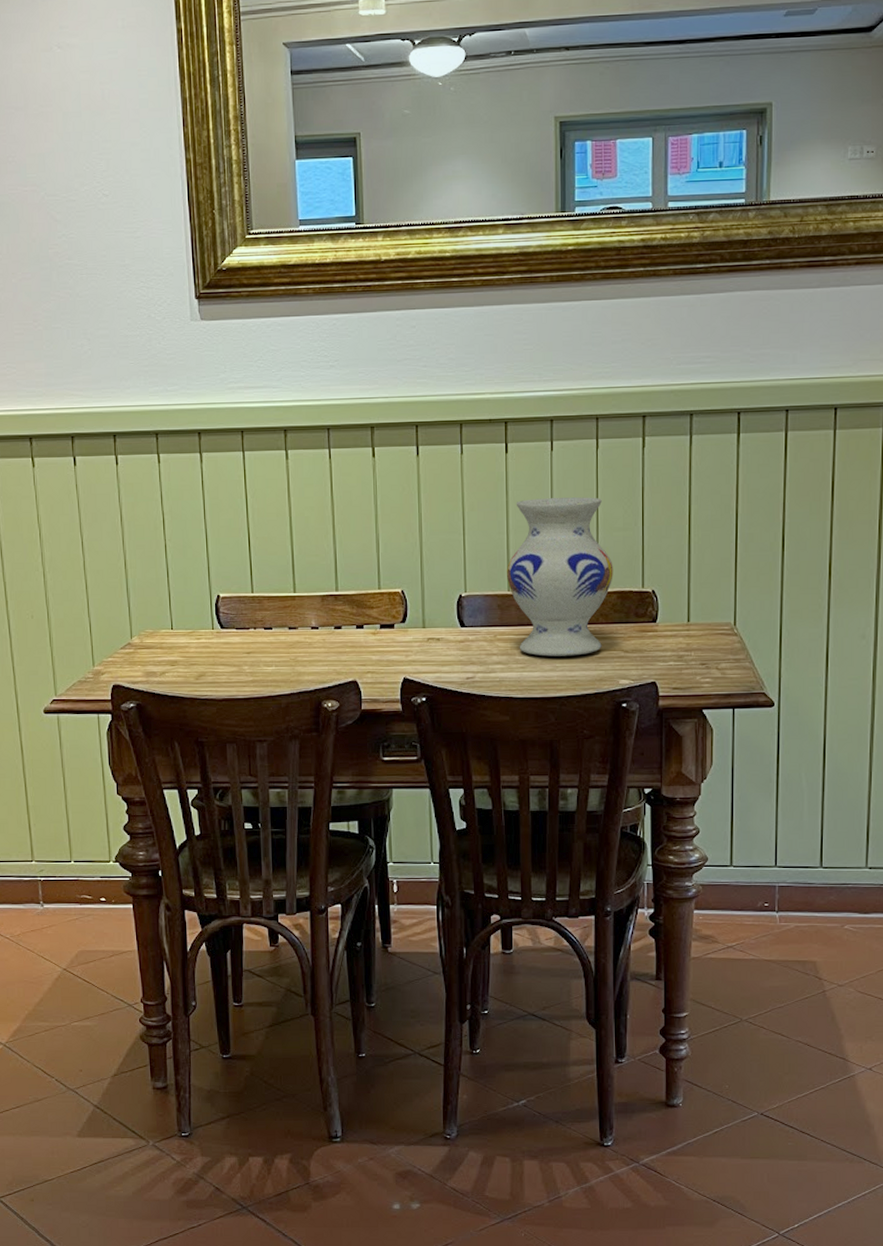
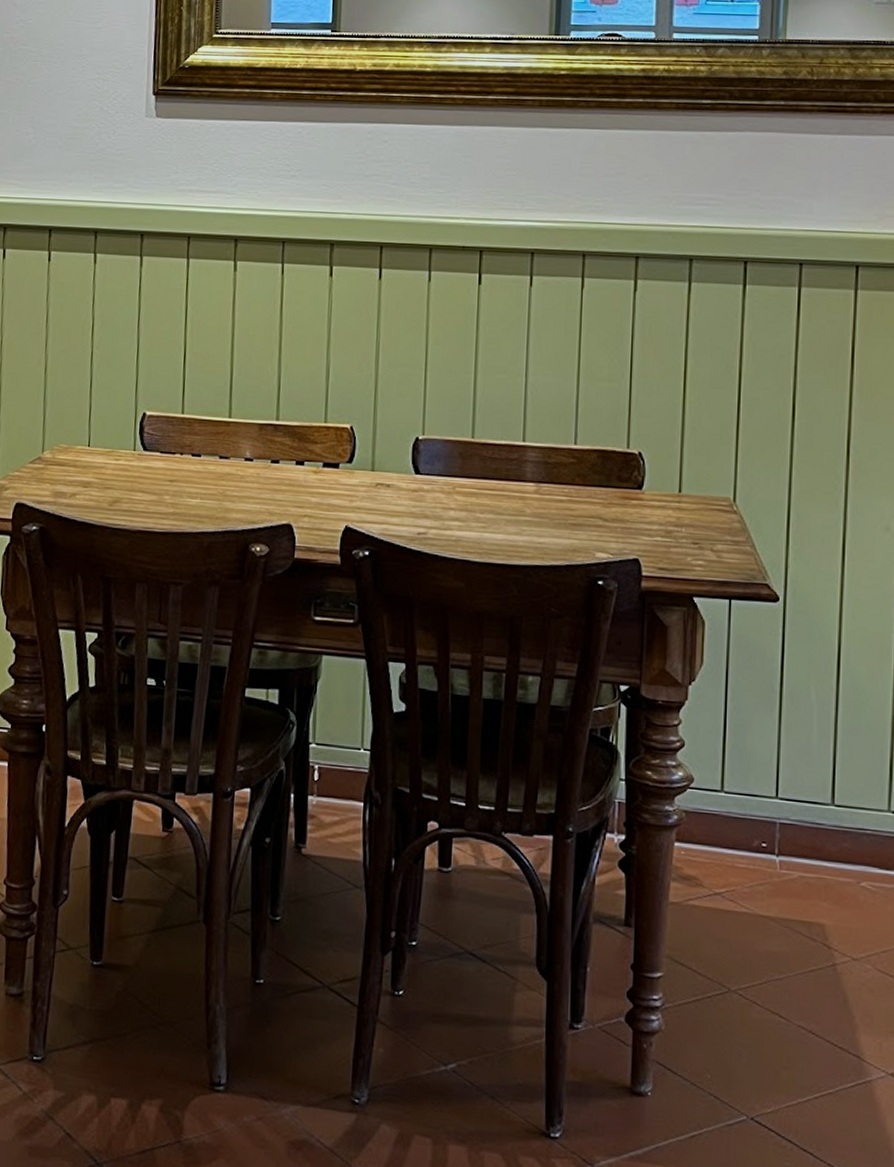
vase: present [507,497,613,656] -> none [472,337,595,520]

